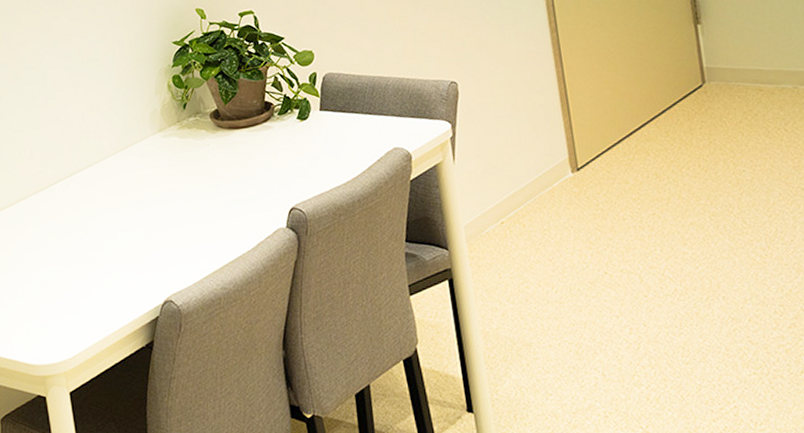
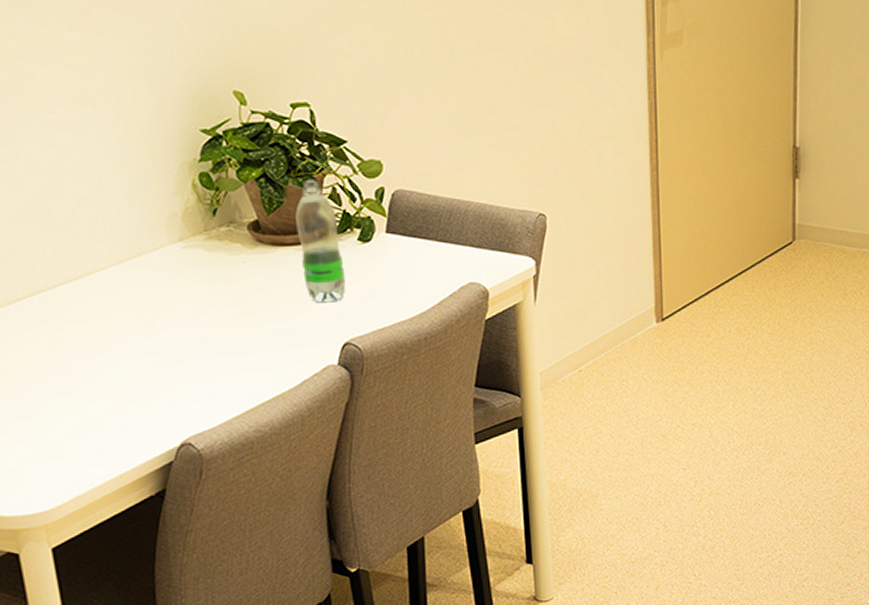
bottle: none [246,71,290,175] -> present [295,178,346,303]

